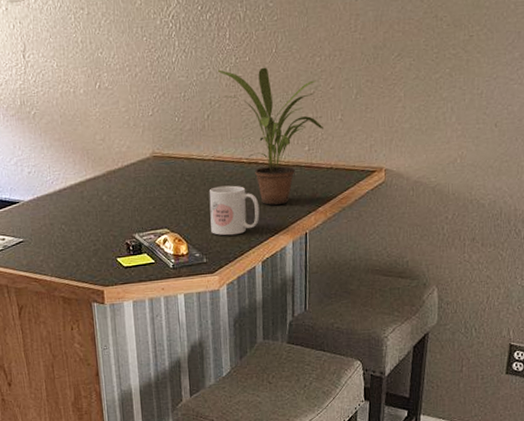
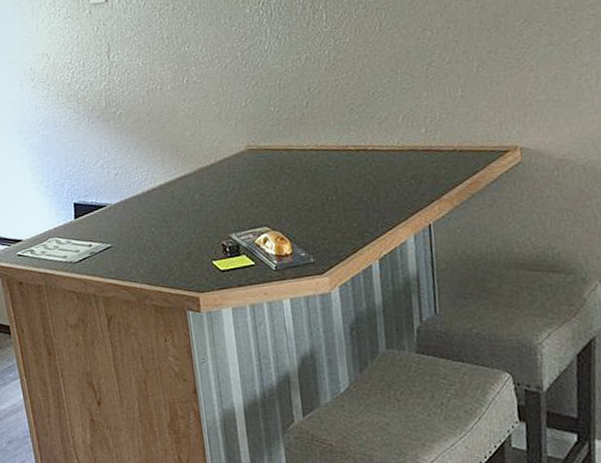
mug: present [209,185,260,236] -> none [312,175,373,232]
potted plant: present [217,67,323,205] -> none [314,46,441,196]

